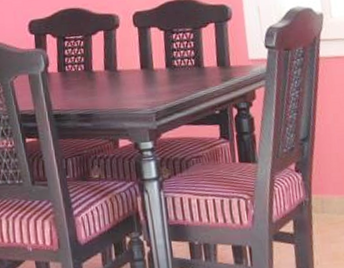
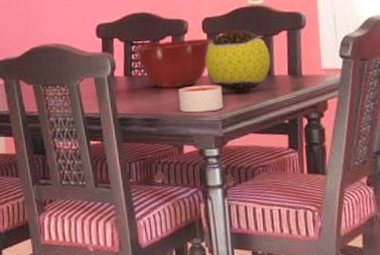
mixing bowl: none [66,32,144,83] -> present [133,39,213,88]
candle: none [112,78,156,107] -> present [178,85,223,113]
decorative ball: none [137,22,201,85] -> present [205,29,271,92]

